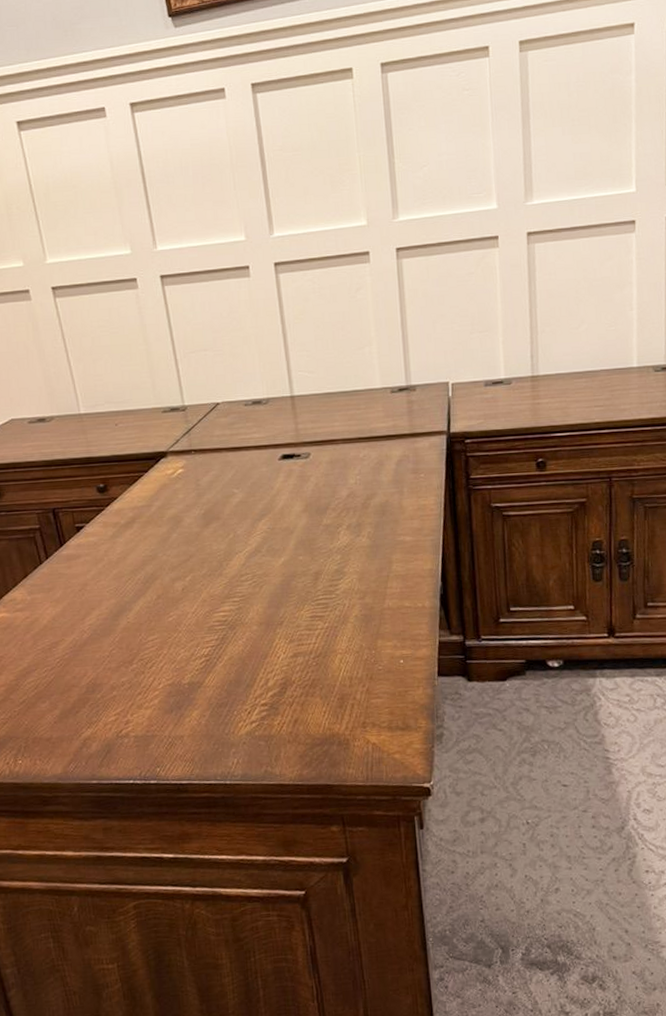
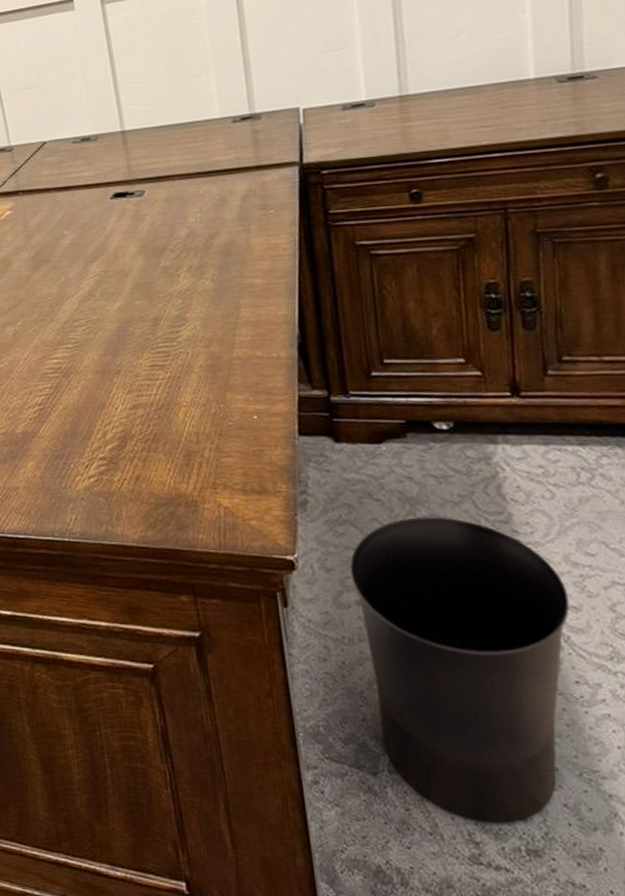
waste bin: none [476,742,644,995] -> present [349,517,570,824]

